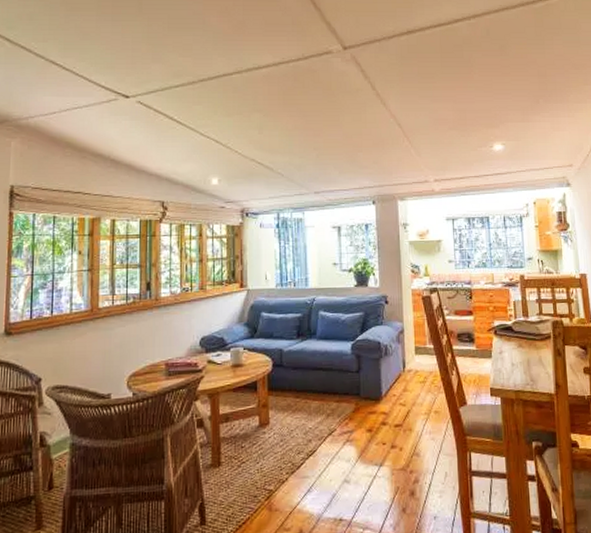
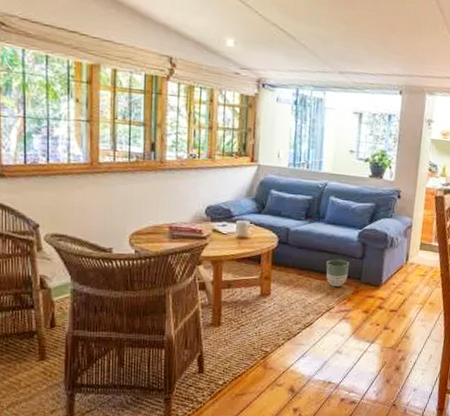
planter: none [323,375,346,406] -> present [326,258,349,287]

